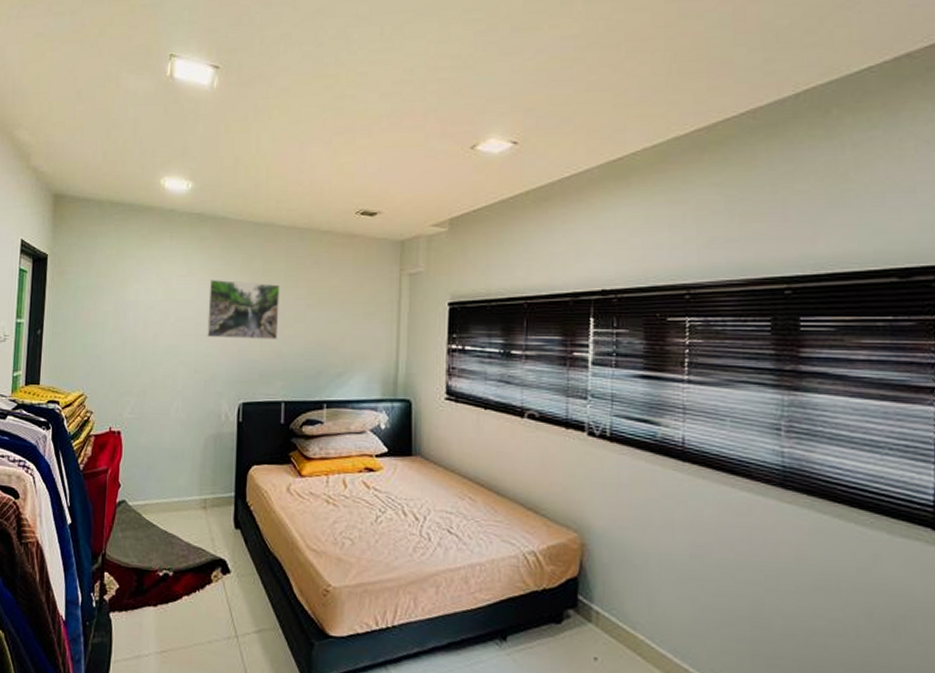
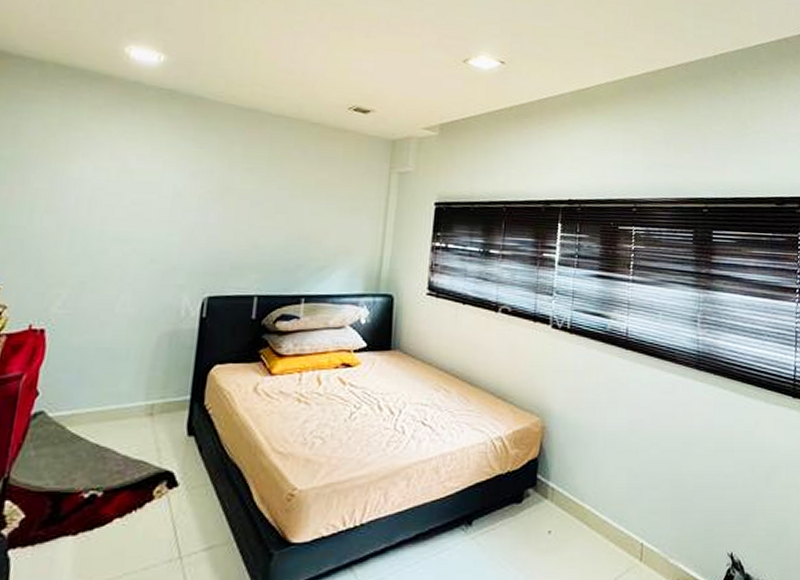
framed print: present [207,279,280,339] -> none [170,161,261,230]

